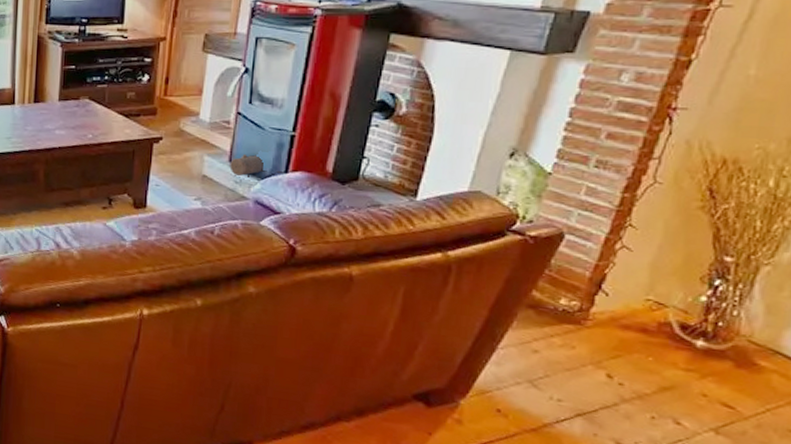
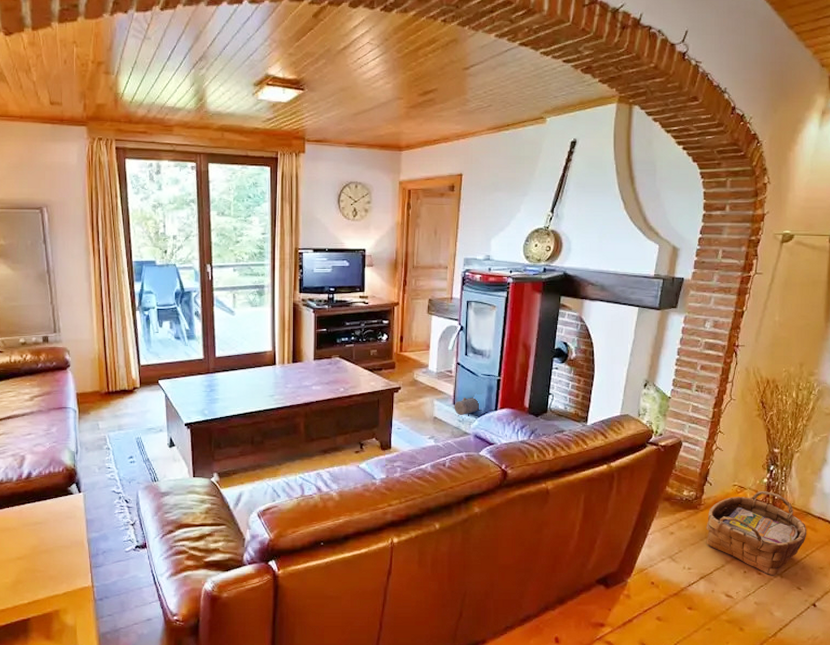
woven basket: none [590,311,773,430] -> present [706,490,807,576]

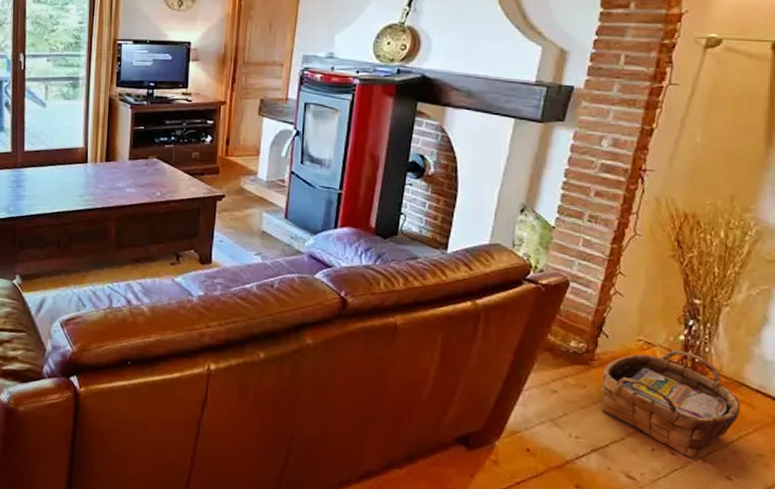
decorative log: present [454,397,481,415] -> none [286,210,318,231]

